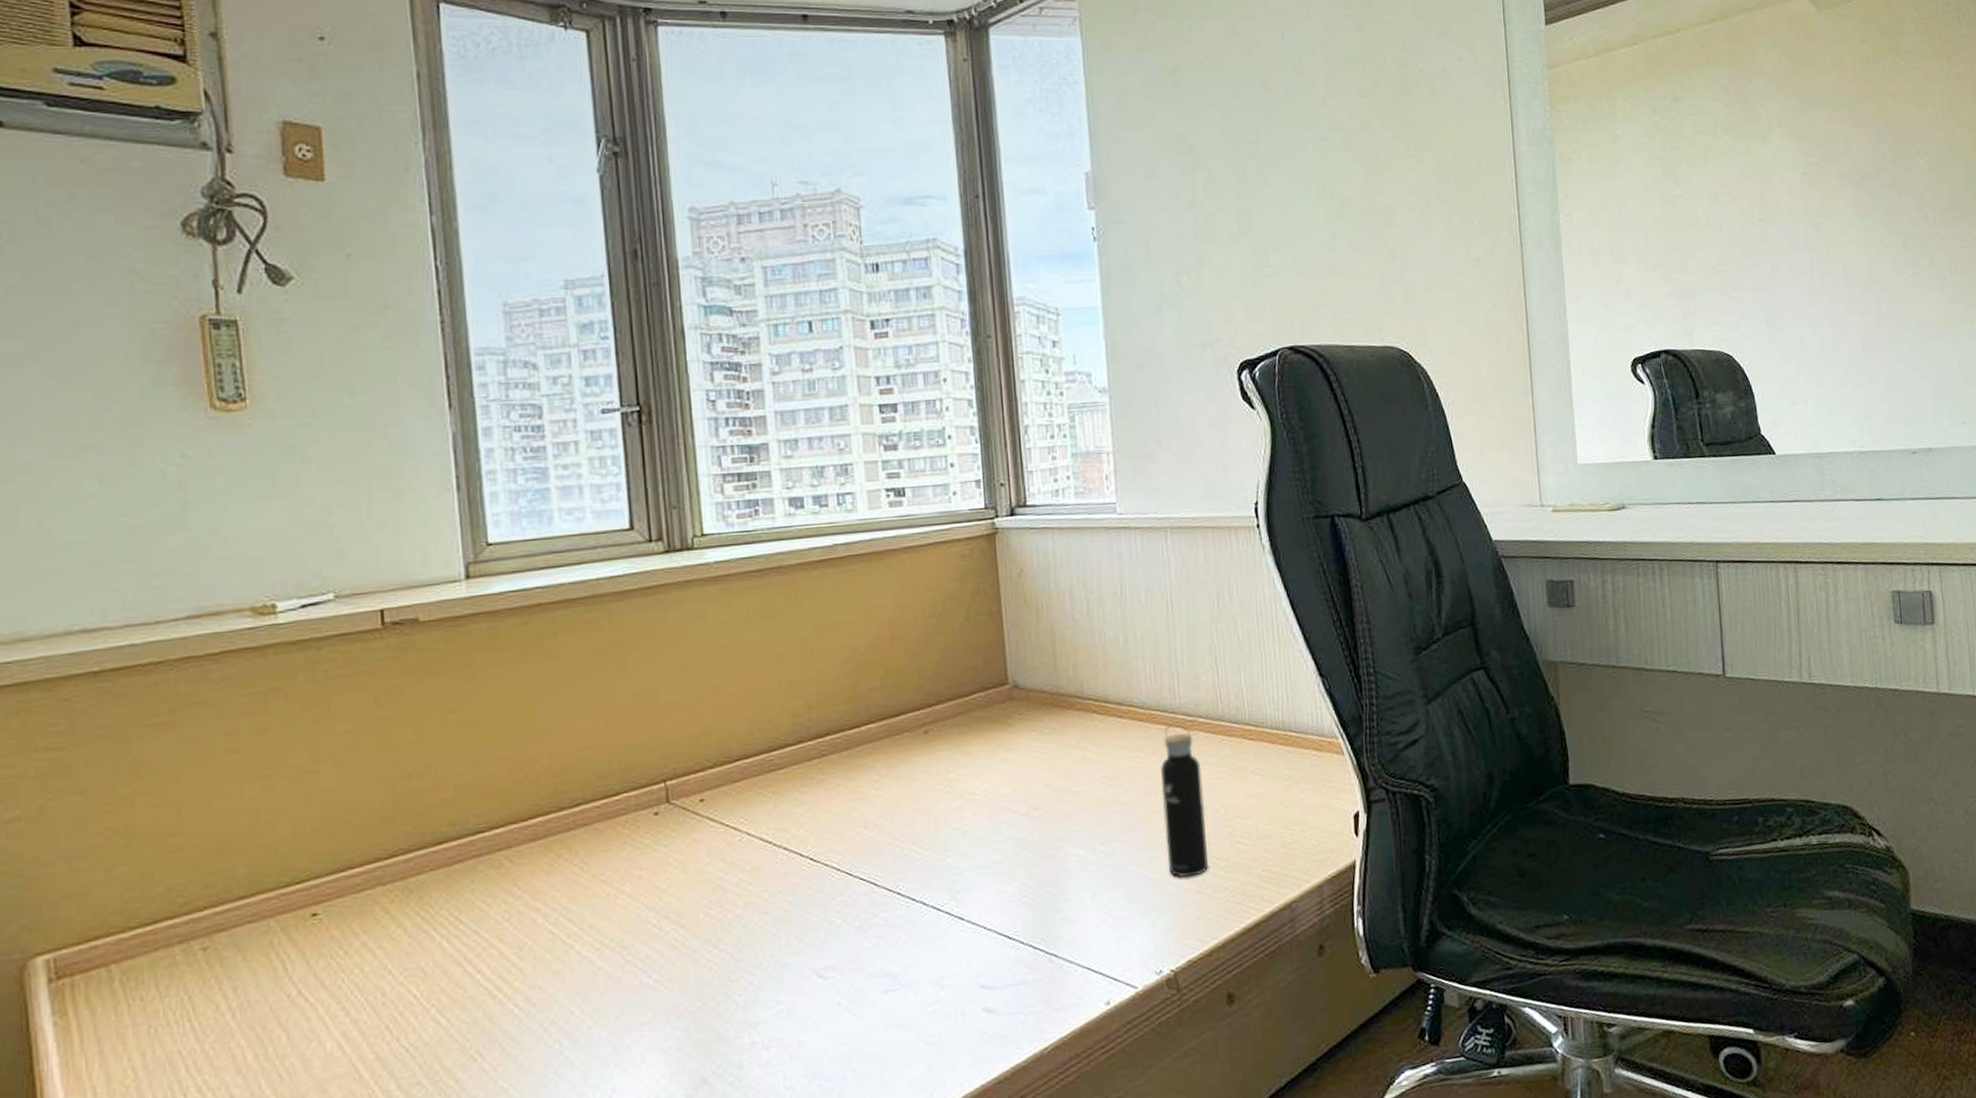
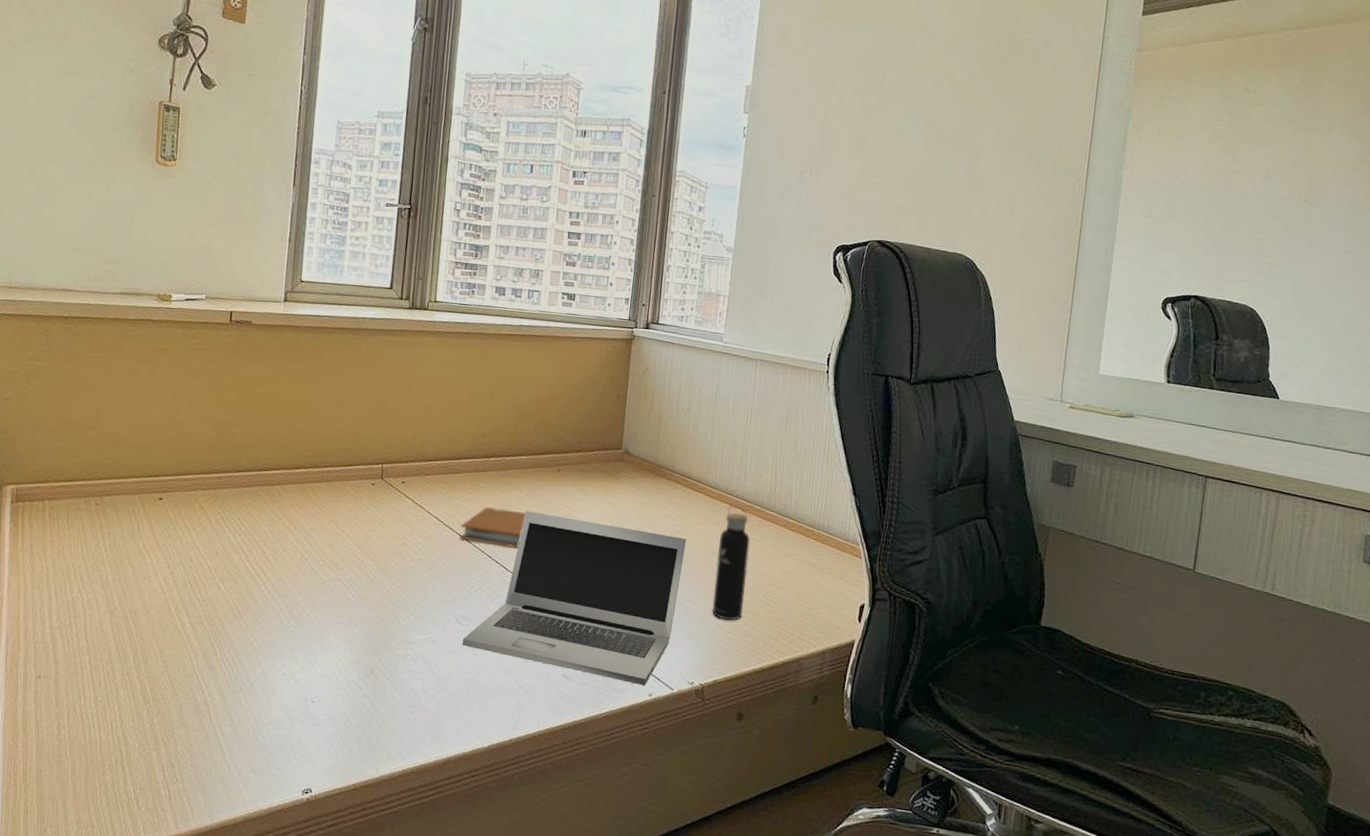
notebook: none [799,801,892,860] -> present [459,507,527,548]
laptop: none [831,783,1121,1008] -> present [462,511,686,686]

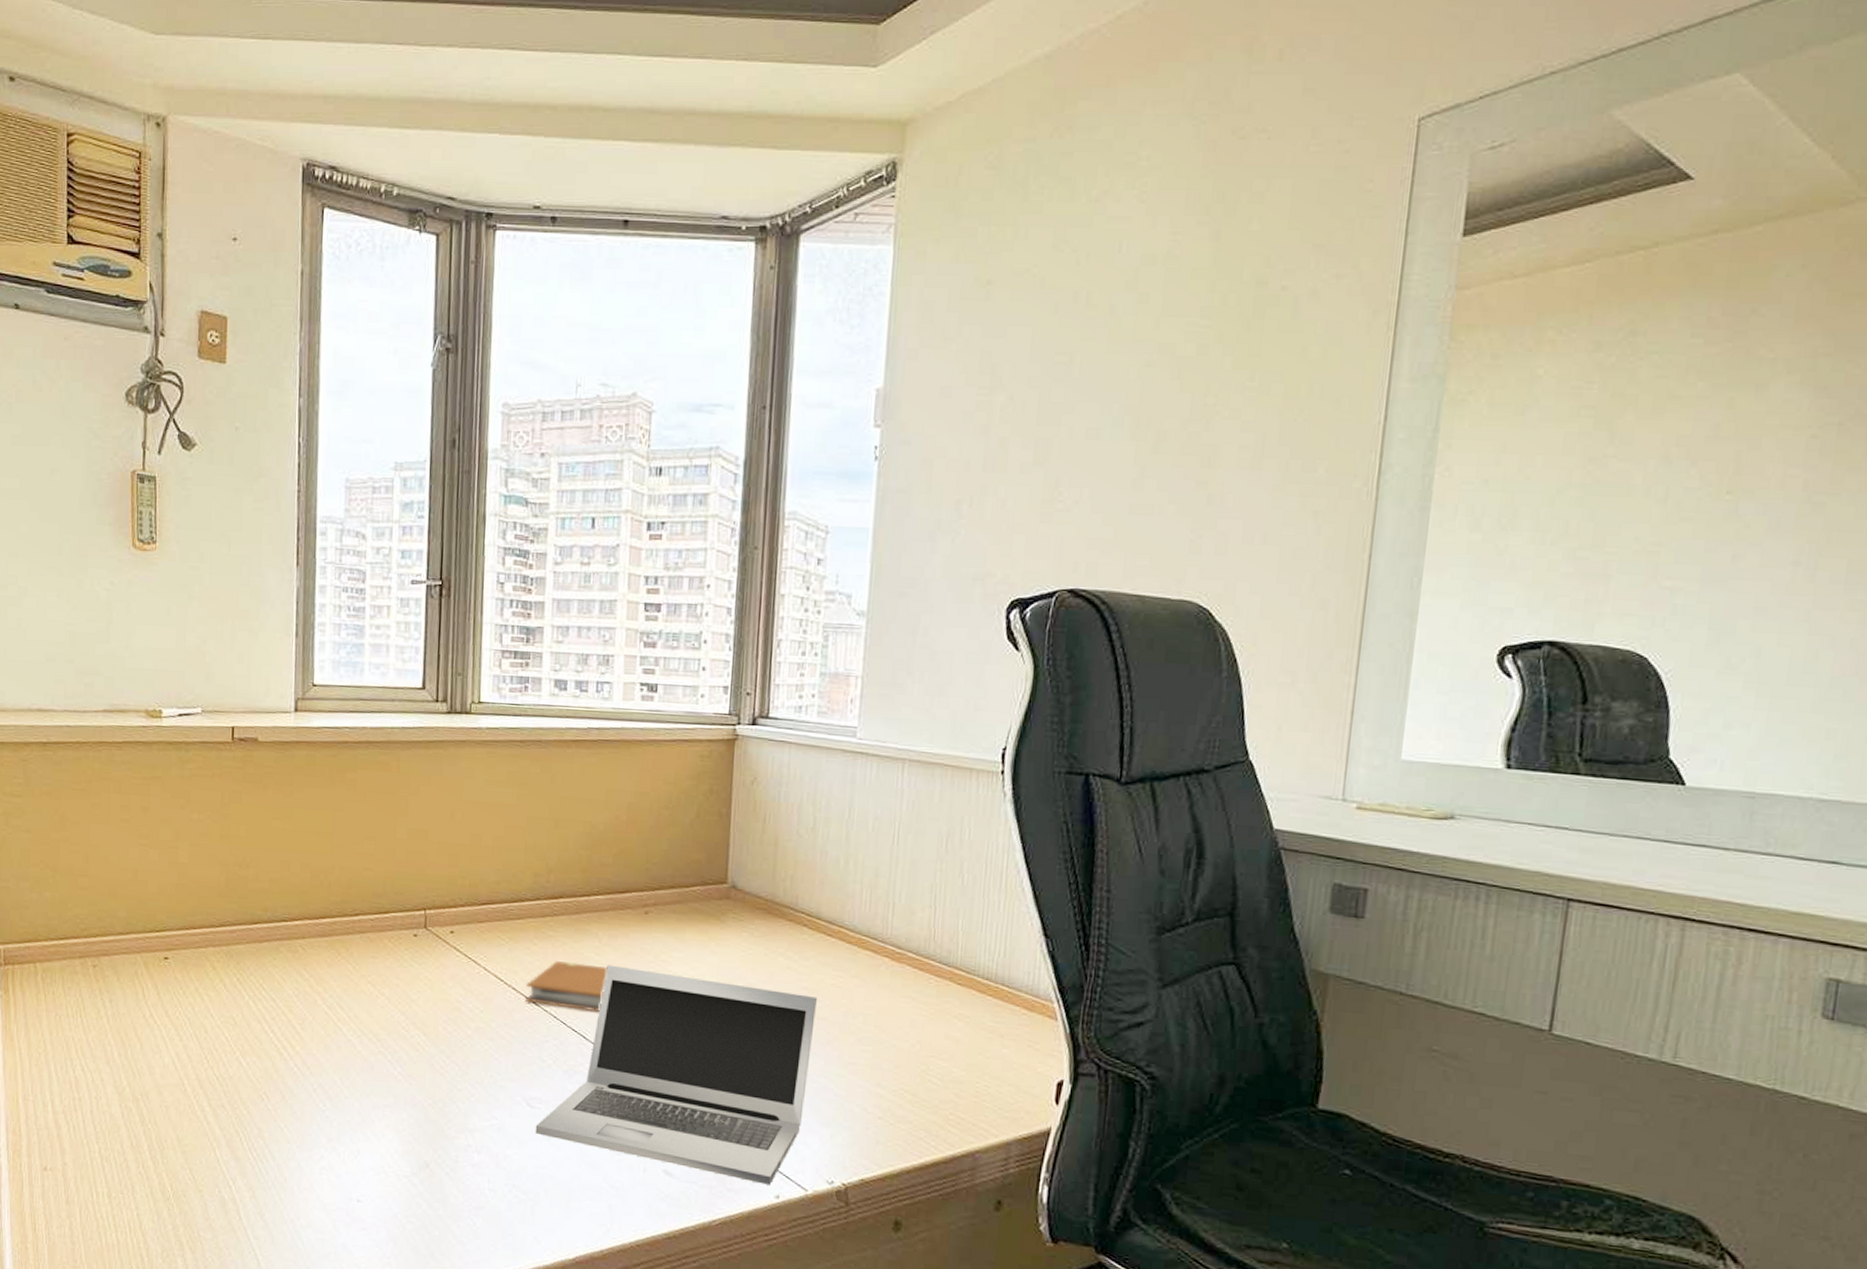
water bottle: present [712,505,750,621] -> none [855,952,903,1103]

